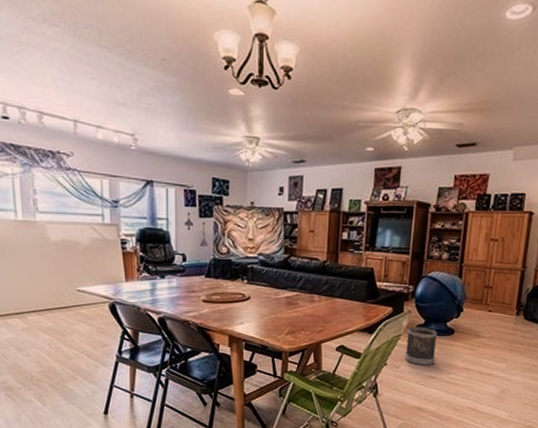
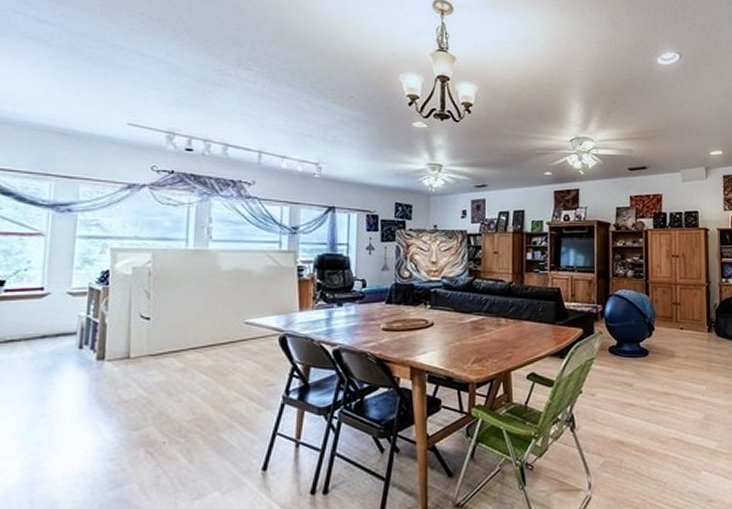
wastebasket: present [405,326,438,366] -> none [600,348,632,392]

